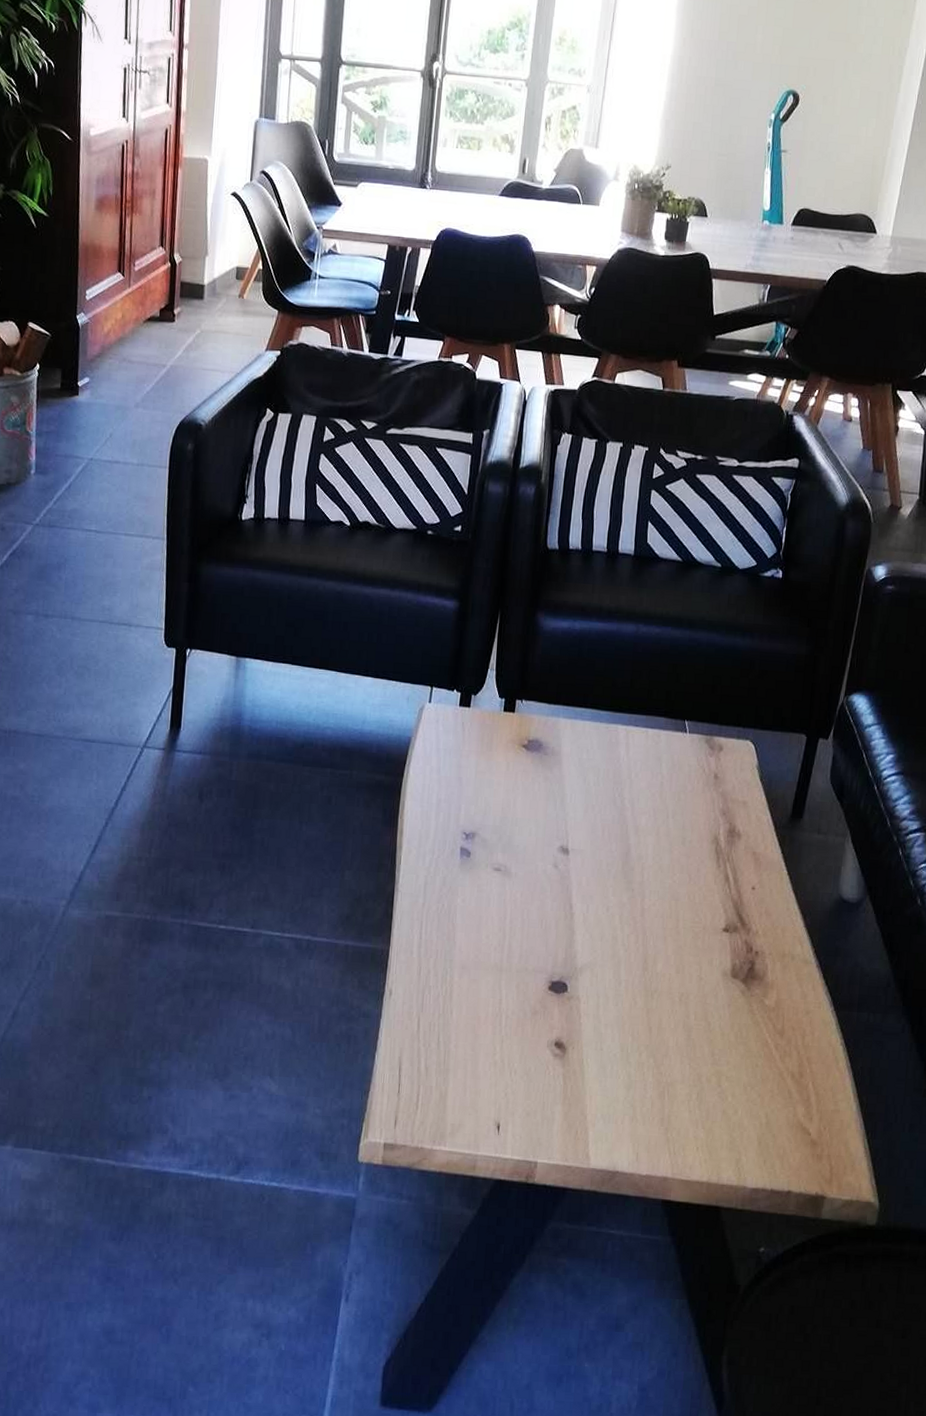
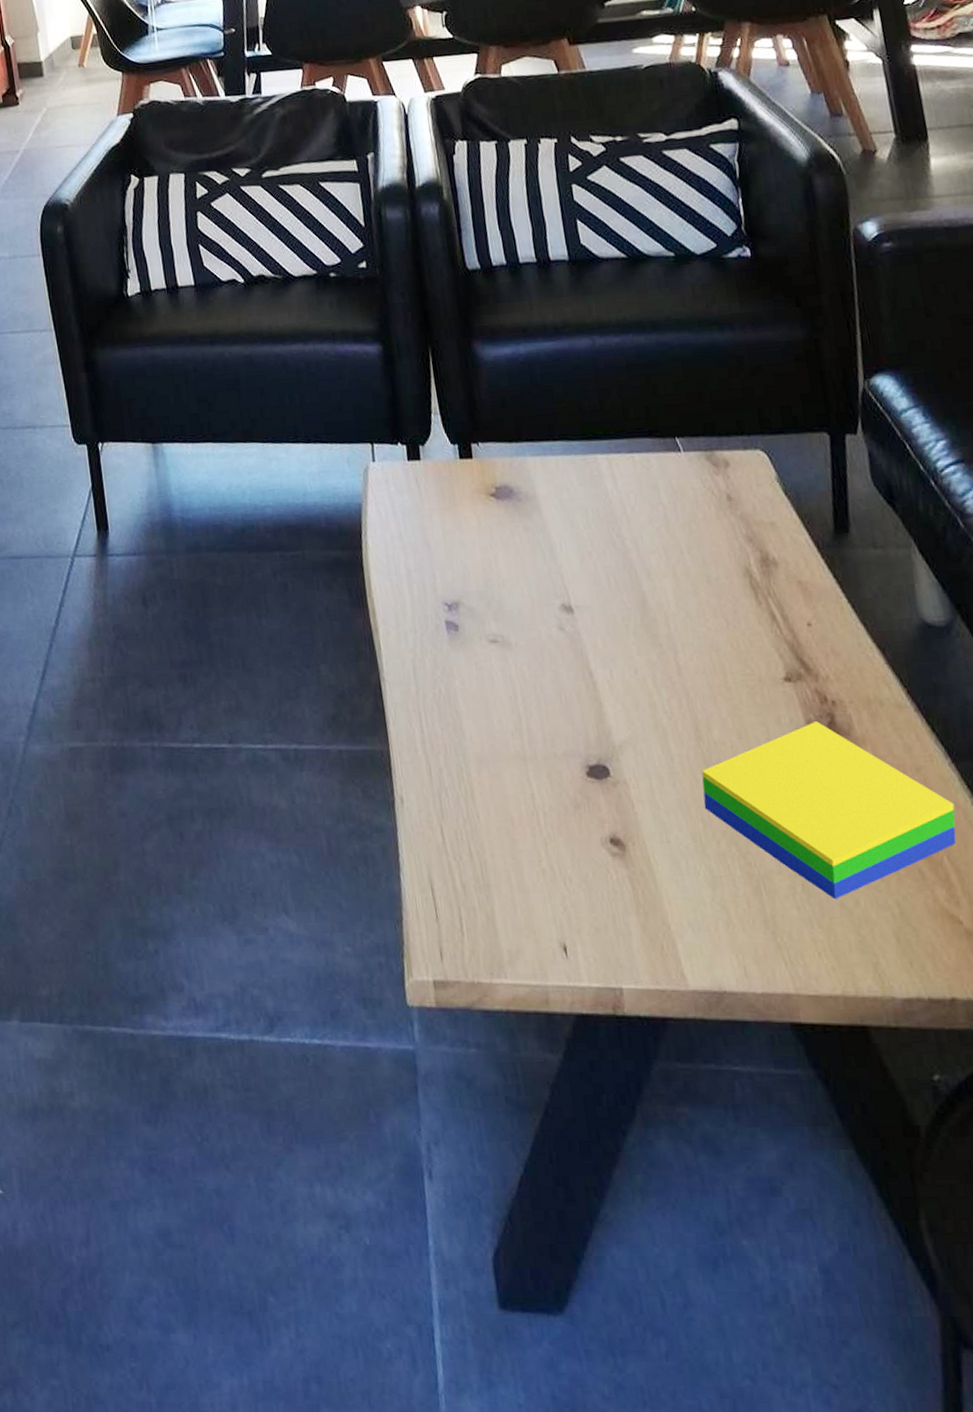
book: none [636,966,828,1108] -> present [701,721,956,900]

